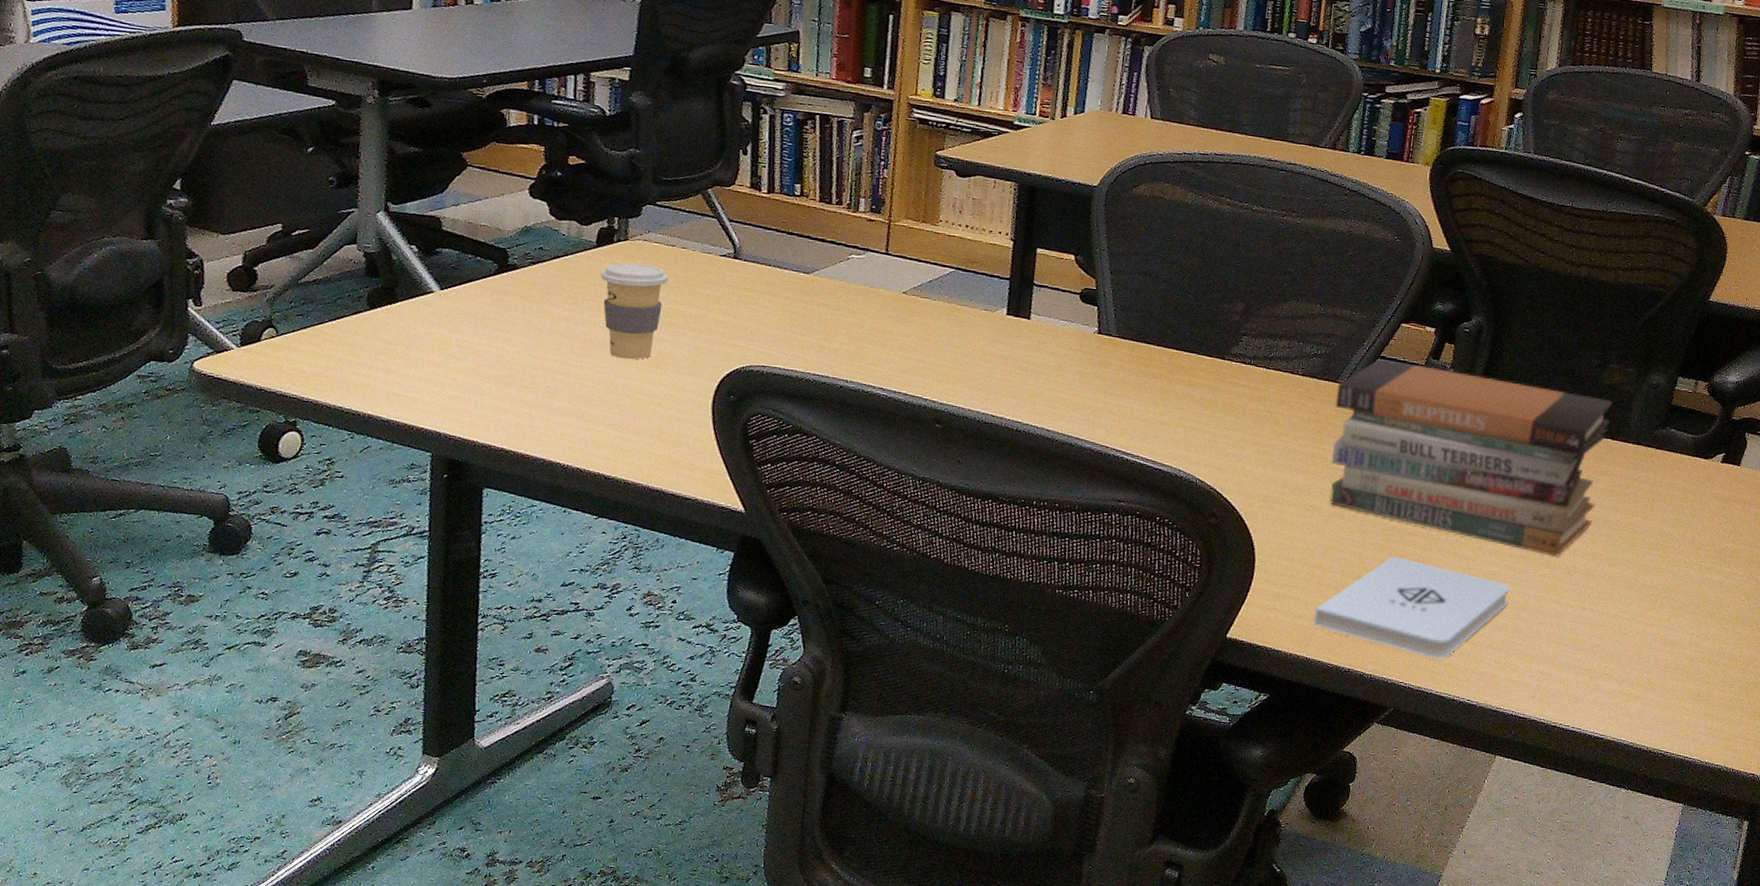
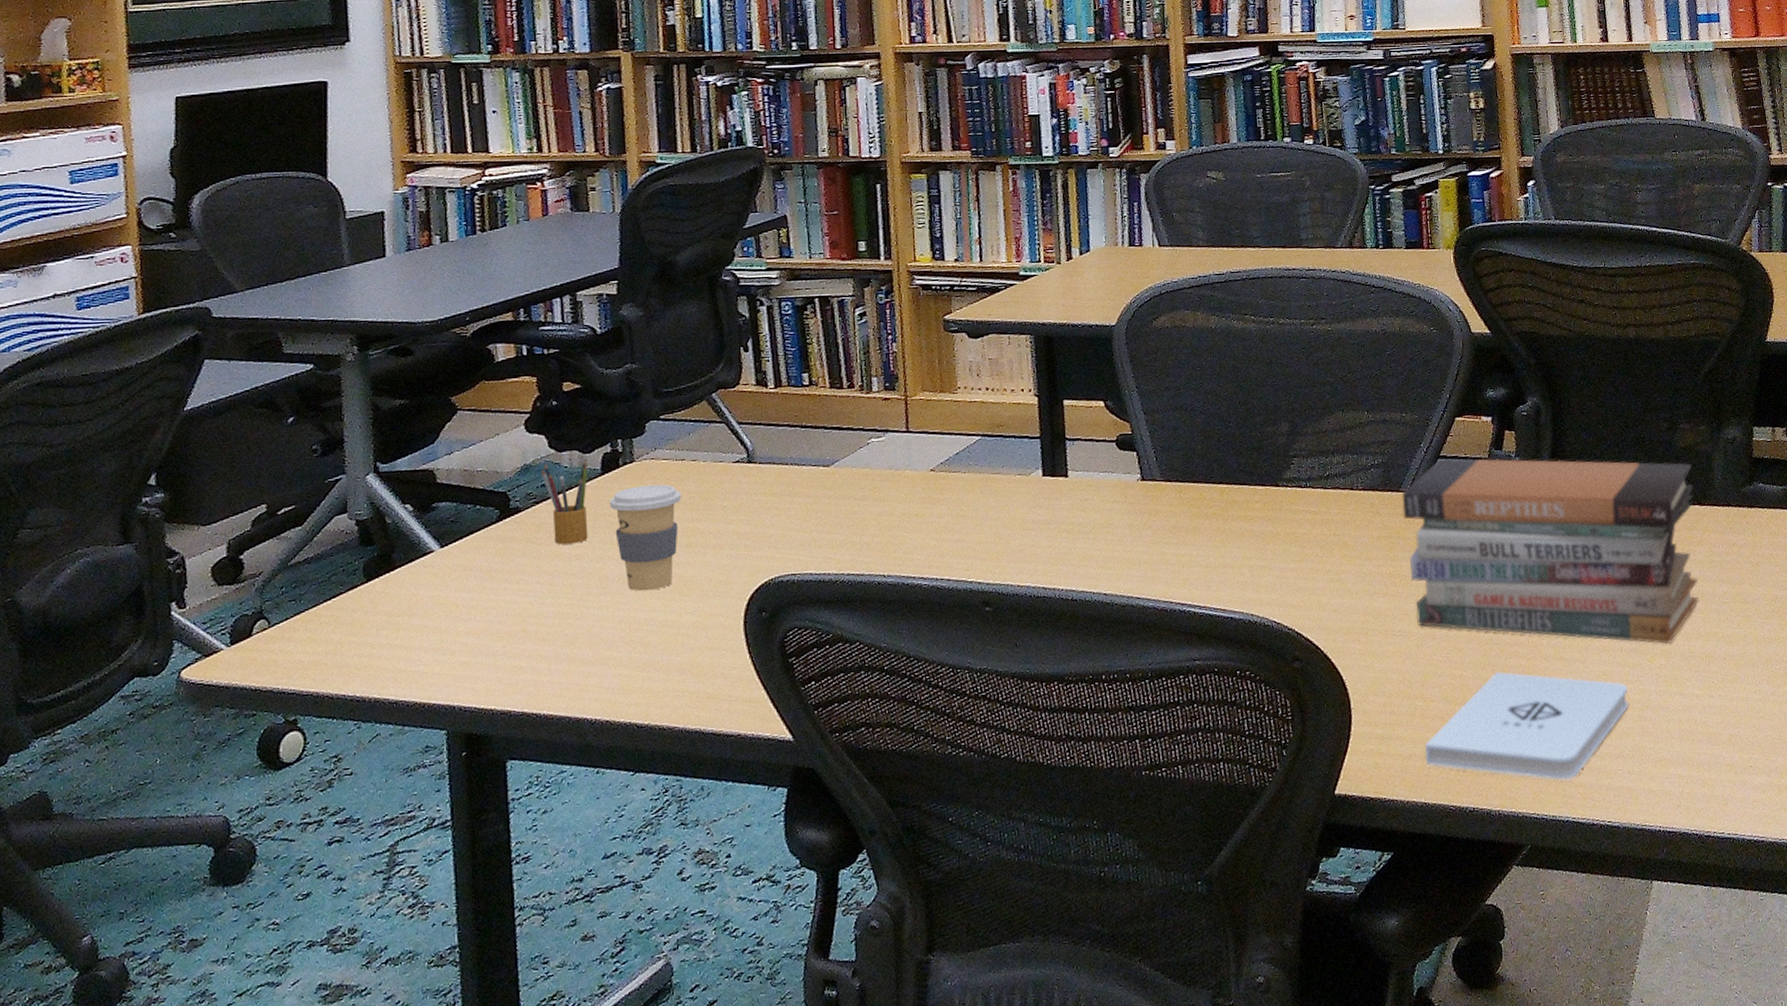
pencil box: none [540,228,584,306] -> present [541,459,588,545]

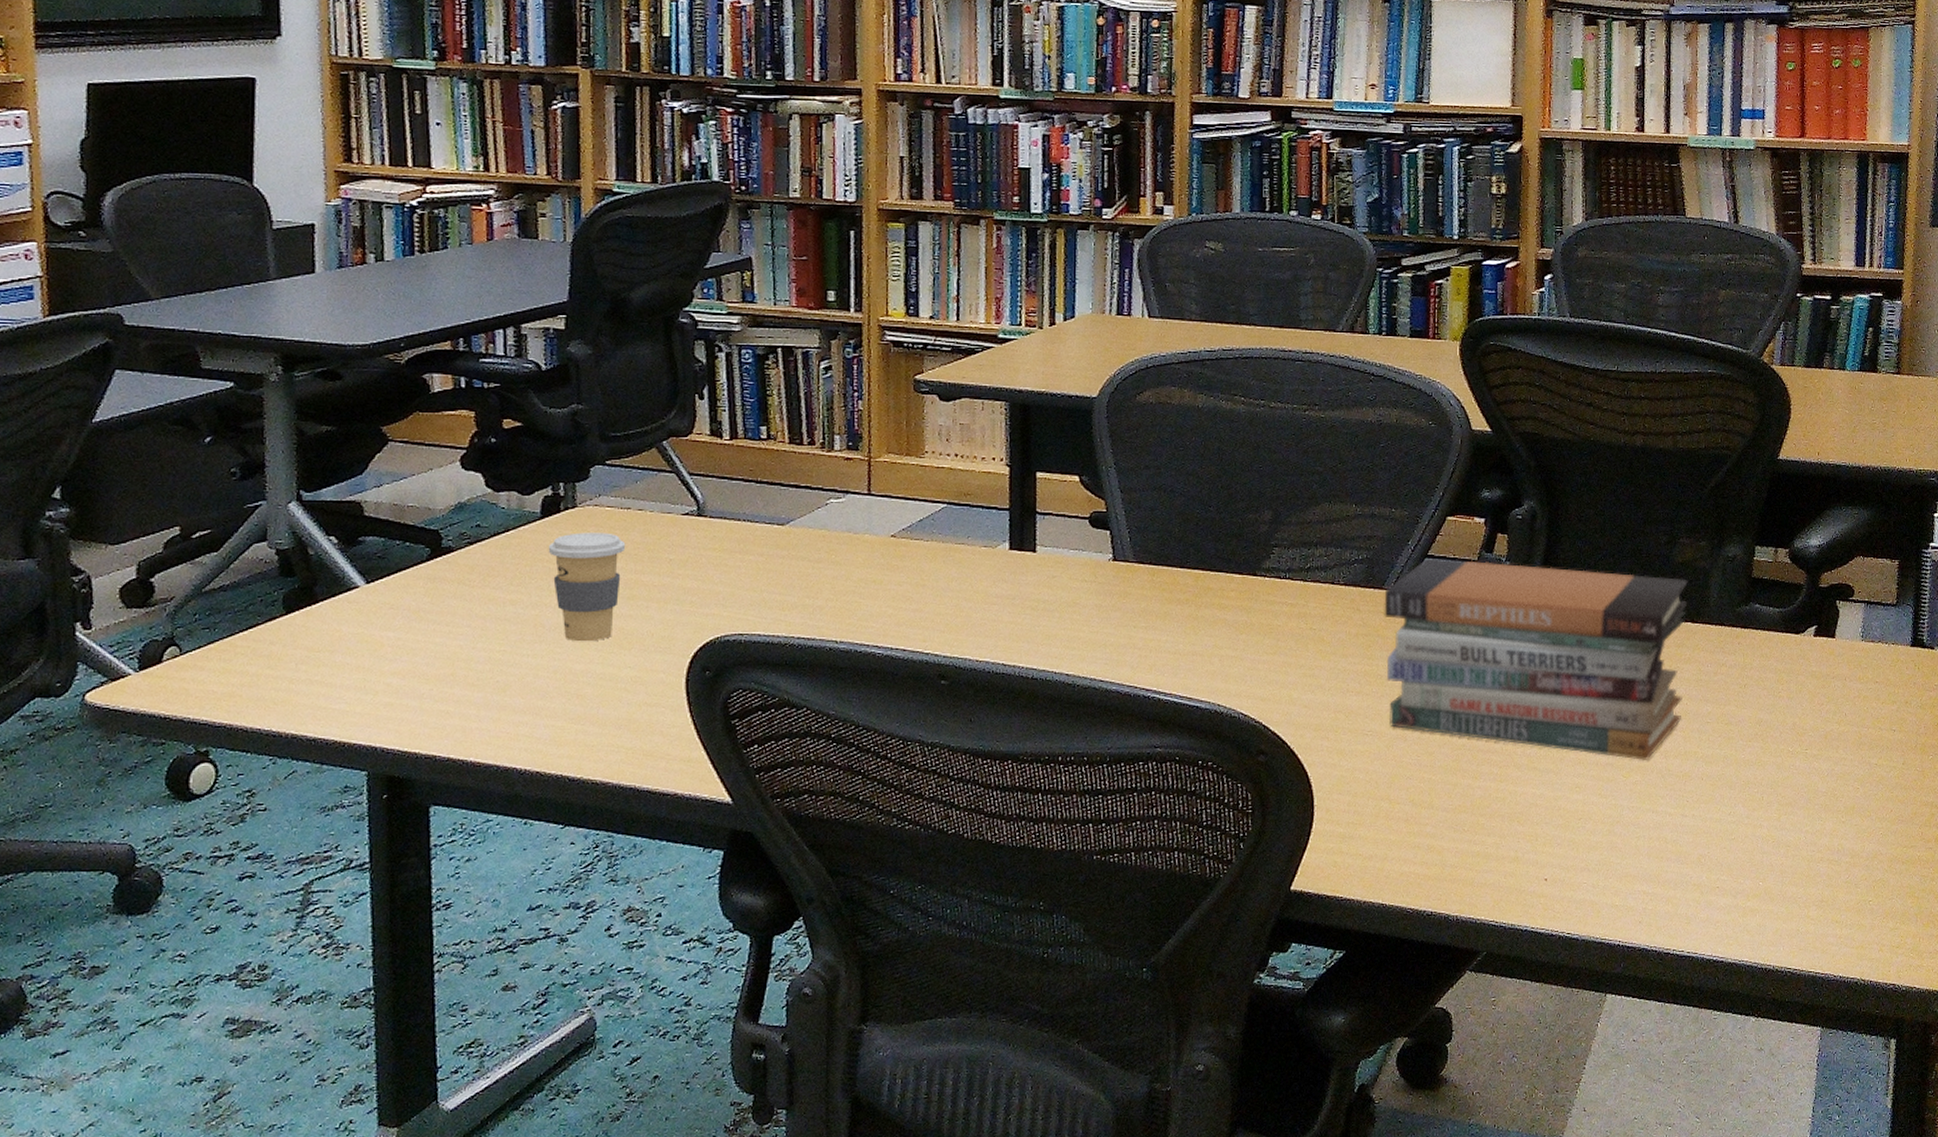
pencil box: present [541,459,588,545] -> none [476,502,526,588]
notepad: present [1425,671,1629,780] -> none [1387,778,1600,890]

